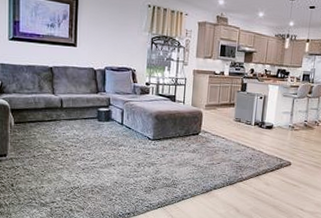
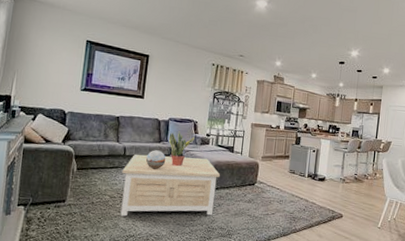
coffee table: none [61,106,162,169] -> present [120,154,220,217]
decorative sphere: none [84,101,105,121] -> present [145,150,166,169]
potted plant: none [107,80,133,118] -> present [169,131,195,167]

